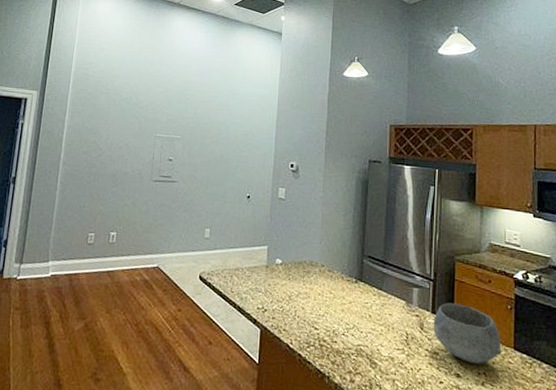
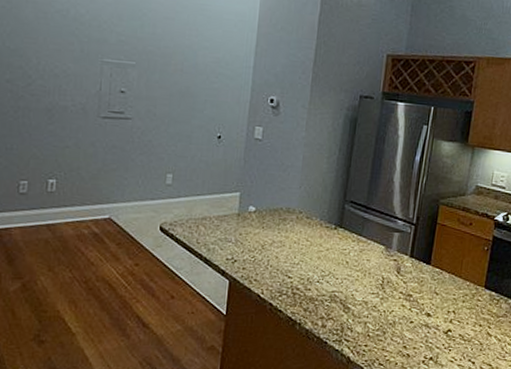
bowl: present [433,302,502,364] -> none [409,246,474,303]

